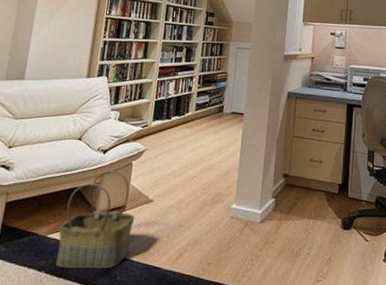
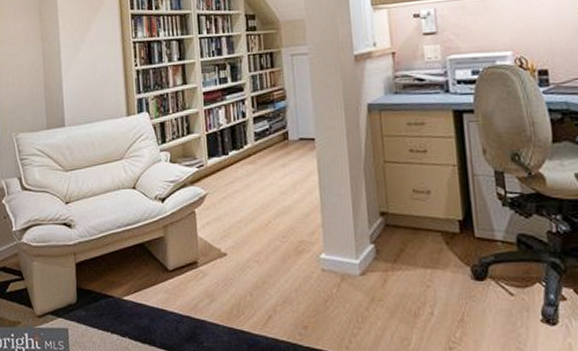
basket: present [56,170,135,269] -> none [133,221,212,334]

